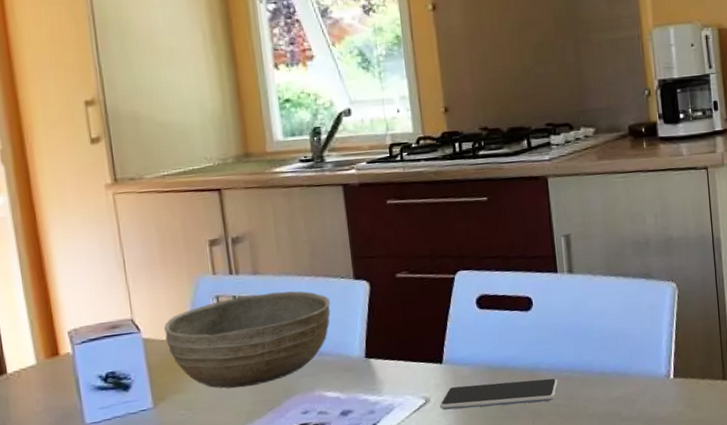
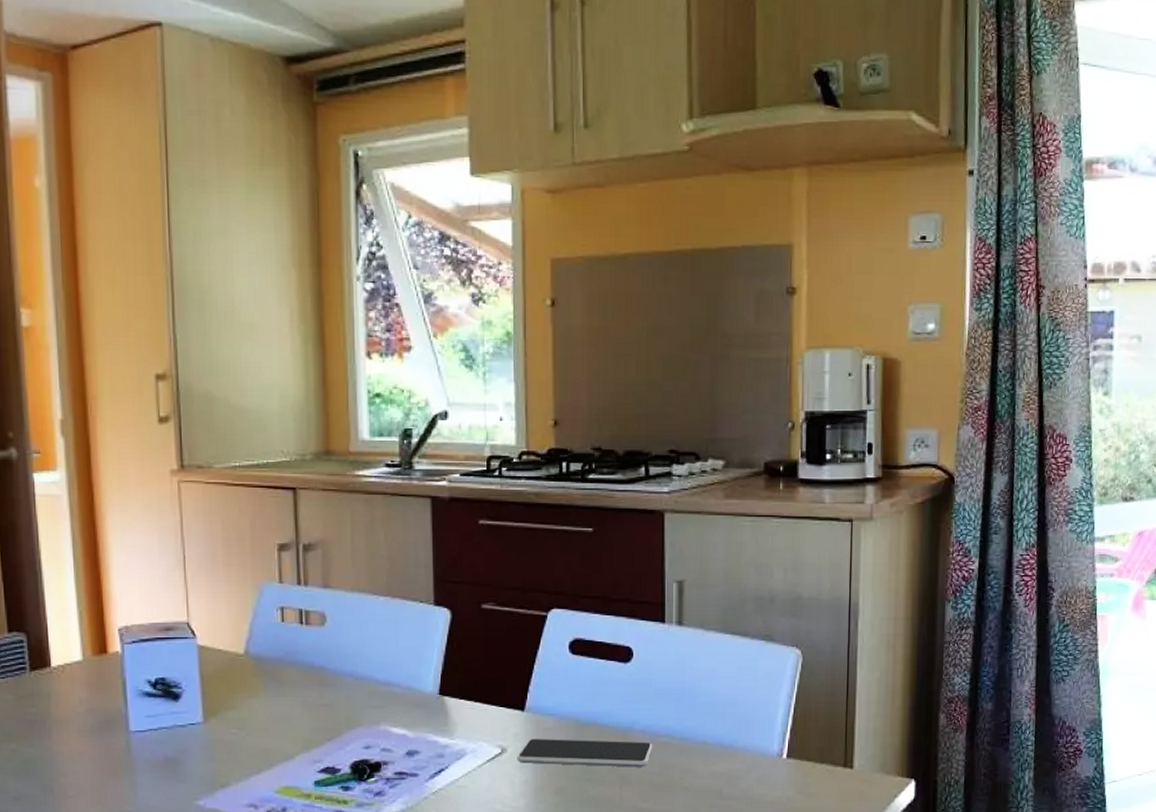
bowl: present [164,291,331,389] -> none [222,610,405,712]

